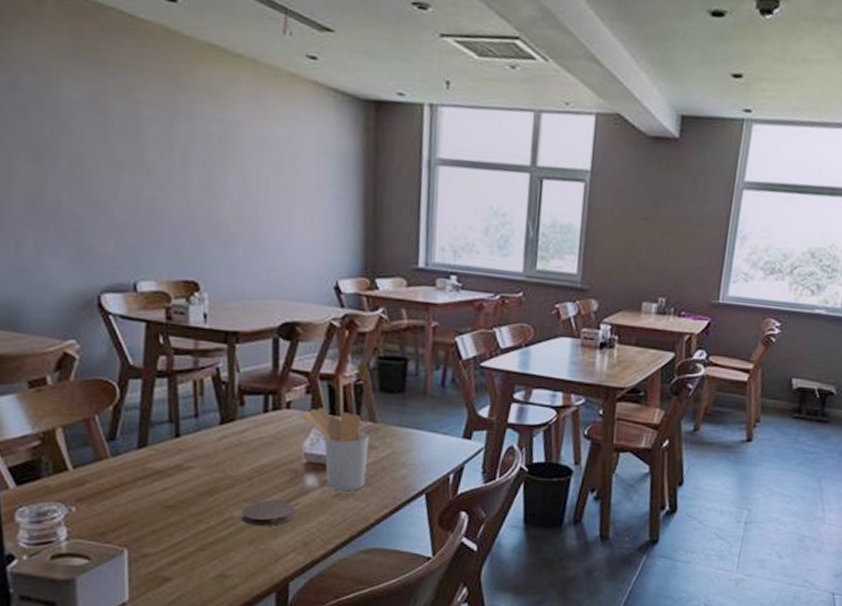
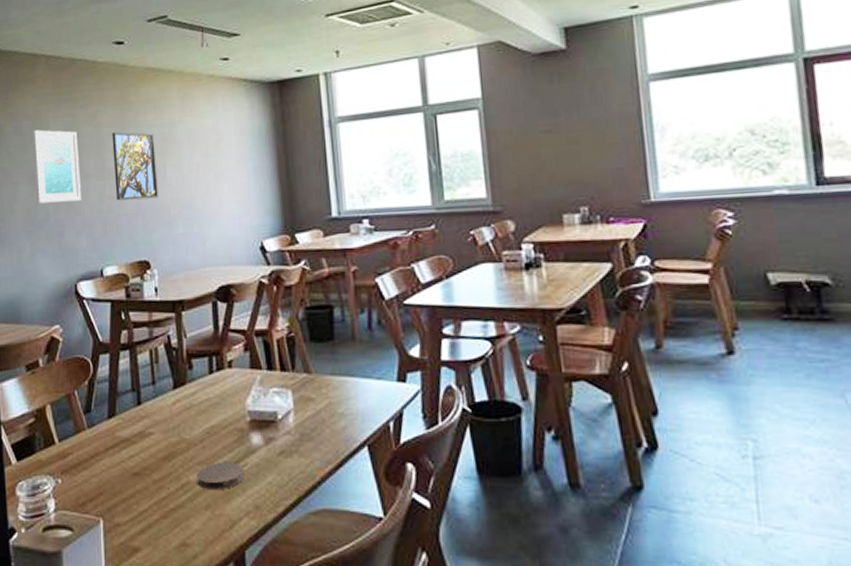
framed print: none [38,89,109,195] -> present [33,129,81,204]
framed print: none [155,117,215,211] -> present [112,132,158,201]
utensil holder: present [302,408,370,491] -> none [243,364,307,448]

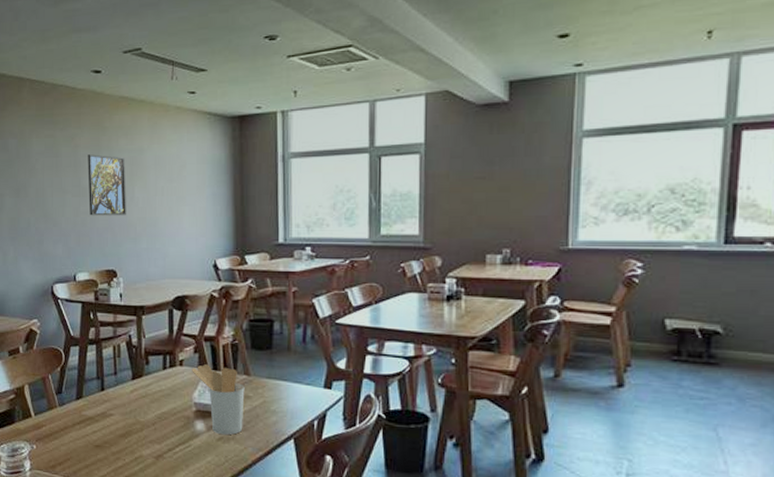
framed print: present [33,129,81,204] -> none [18,148,59,214]
coaster: present [196,462,245,491] -> none [148,442,188,465]
utensil holder: none [243,364,307,448] -> present [192,364,245,435]

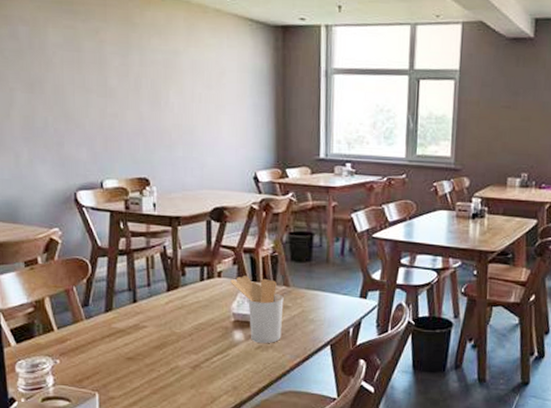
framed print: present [88,154,126,216] -> none [115,52,160,121]

